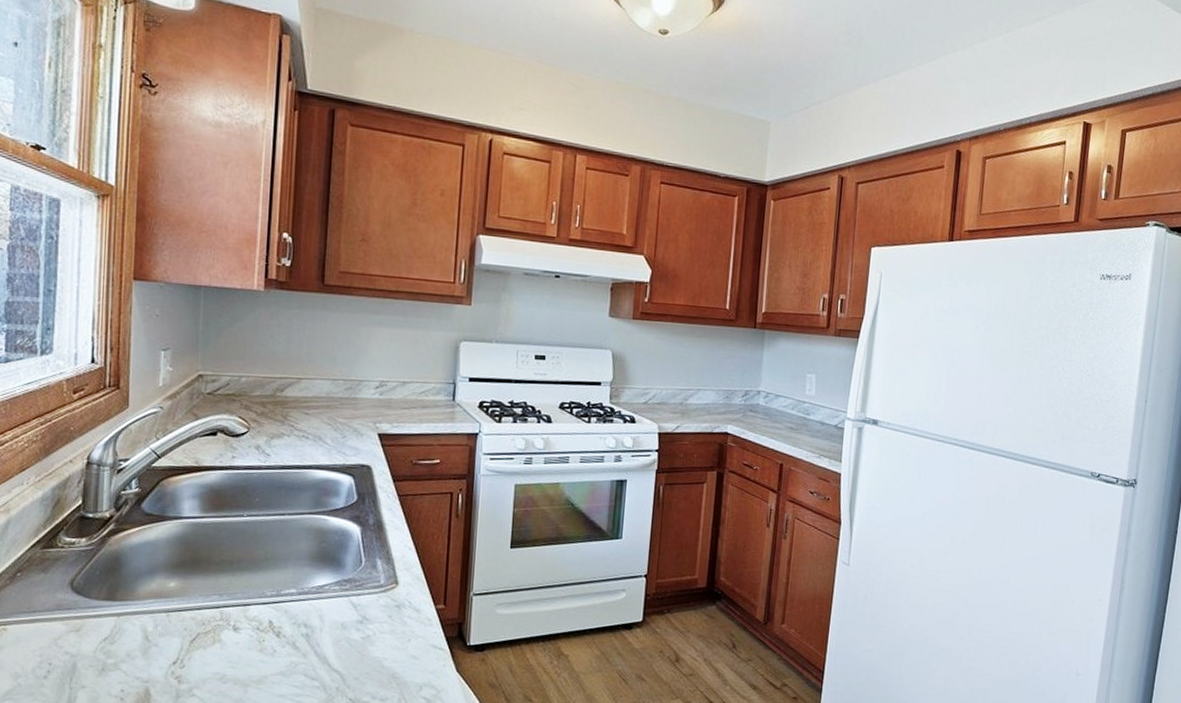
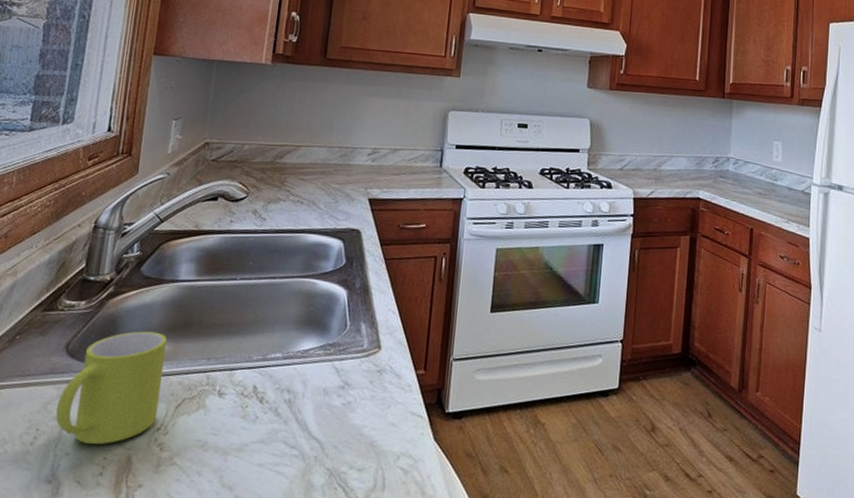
mug: none [67,567,176,678] -> present [56,331,168,445]

